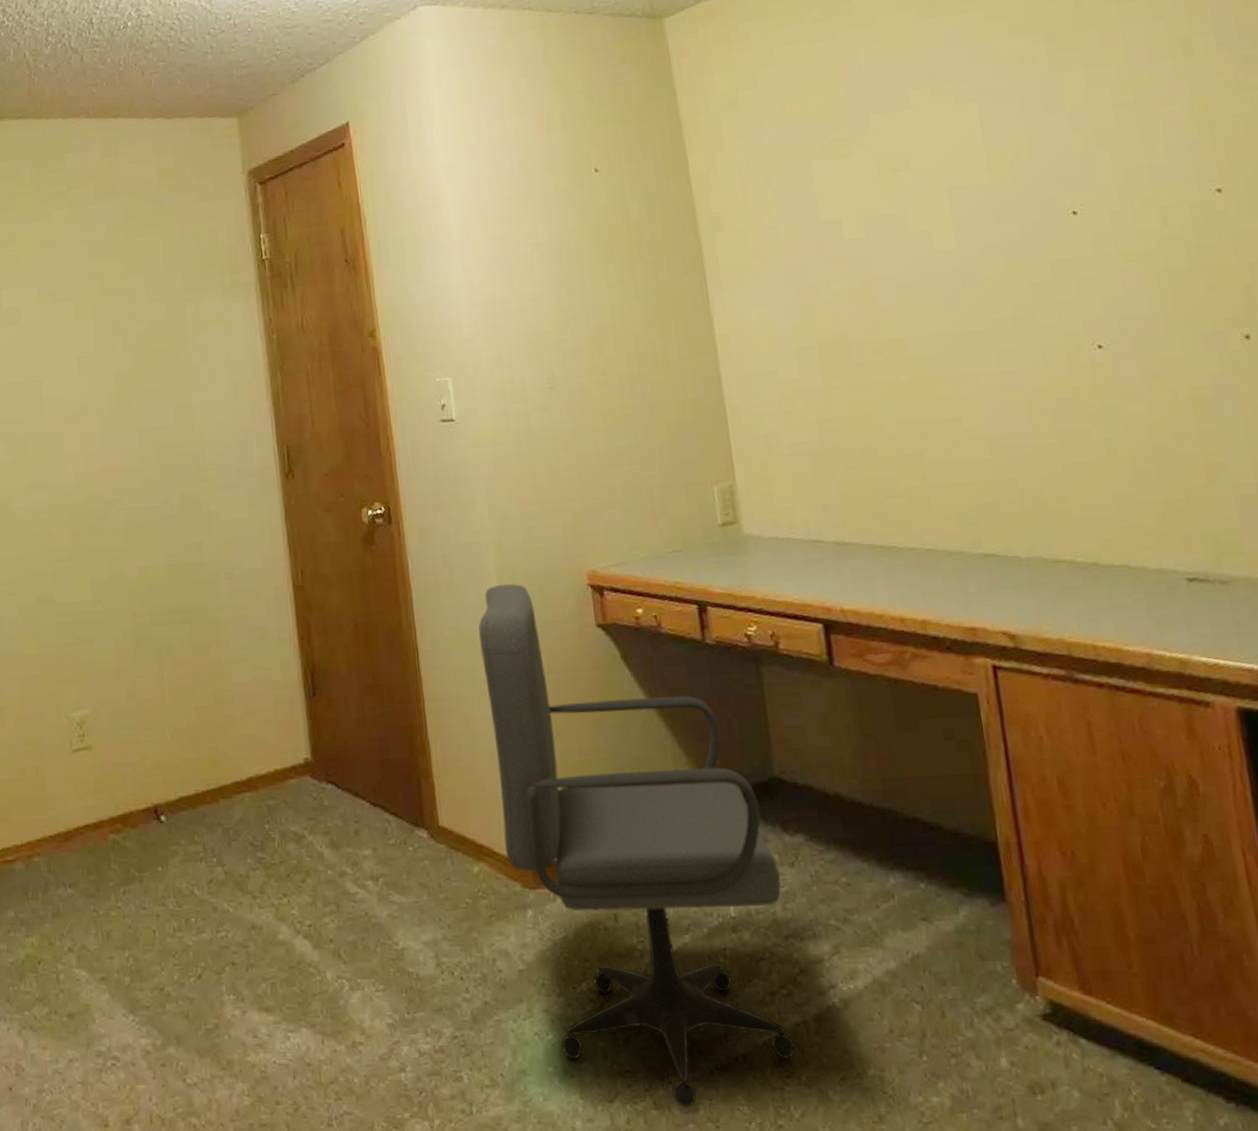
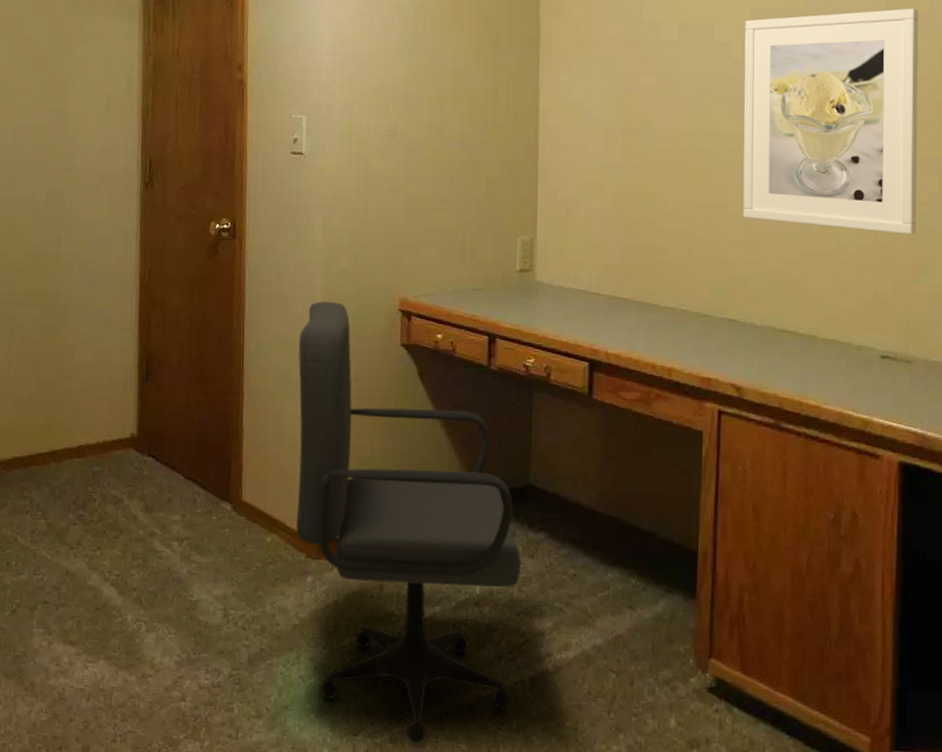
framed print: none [942,160,1203,432] -> present [743,8,919,235]

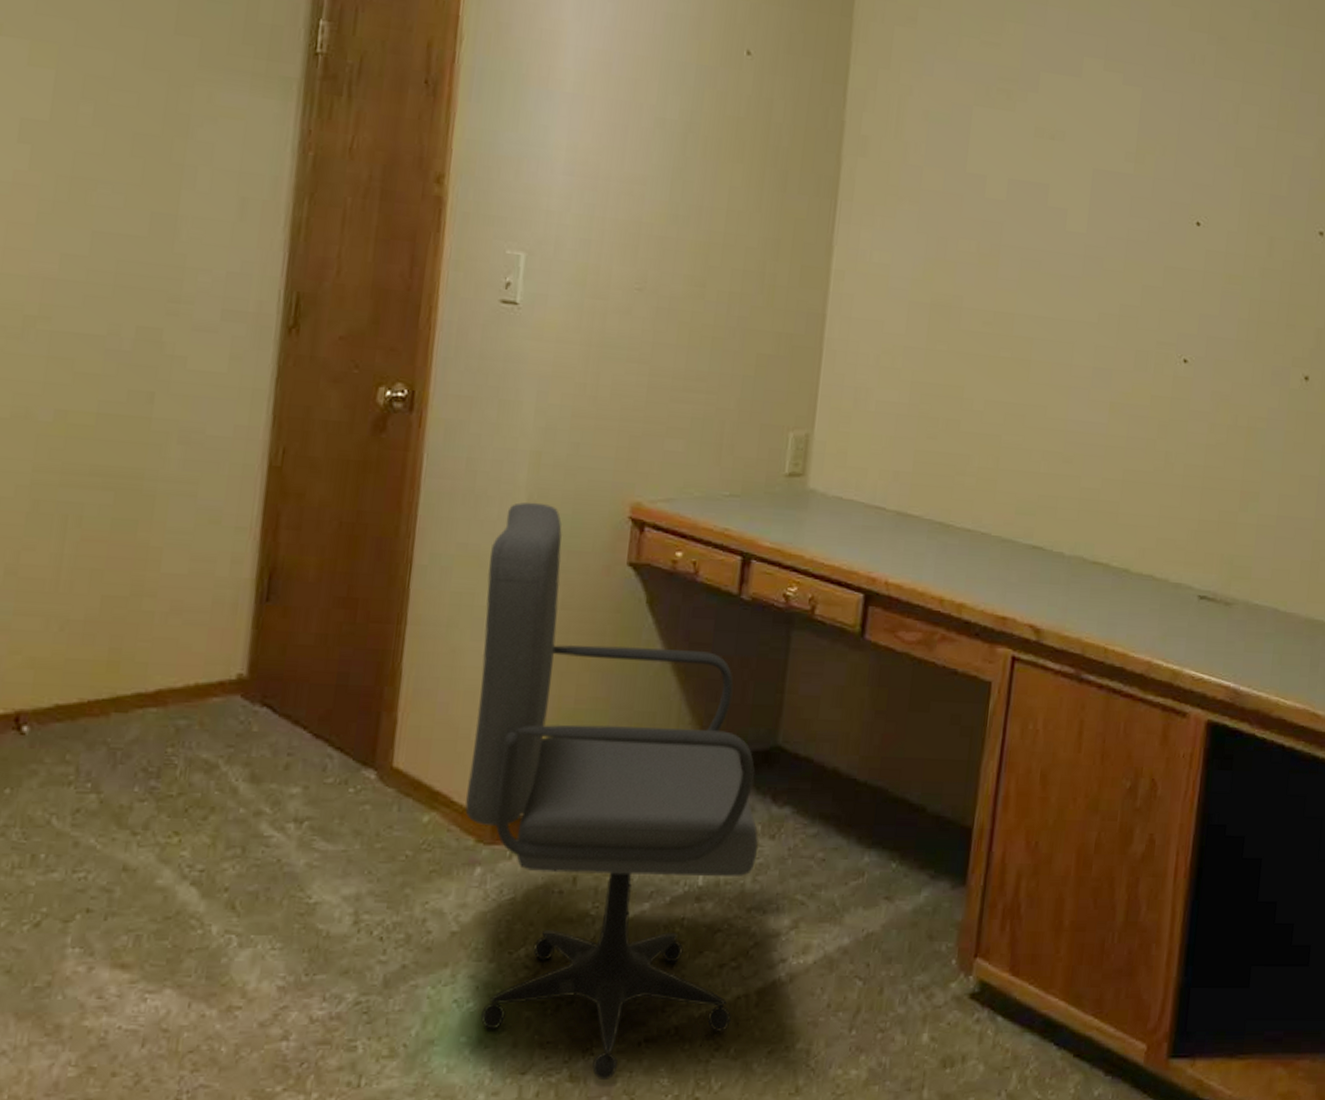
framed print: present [743,8,919,235] -> none [1061,183,1276,456]

